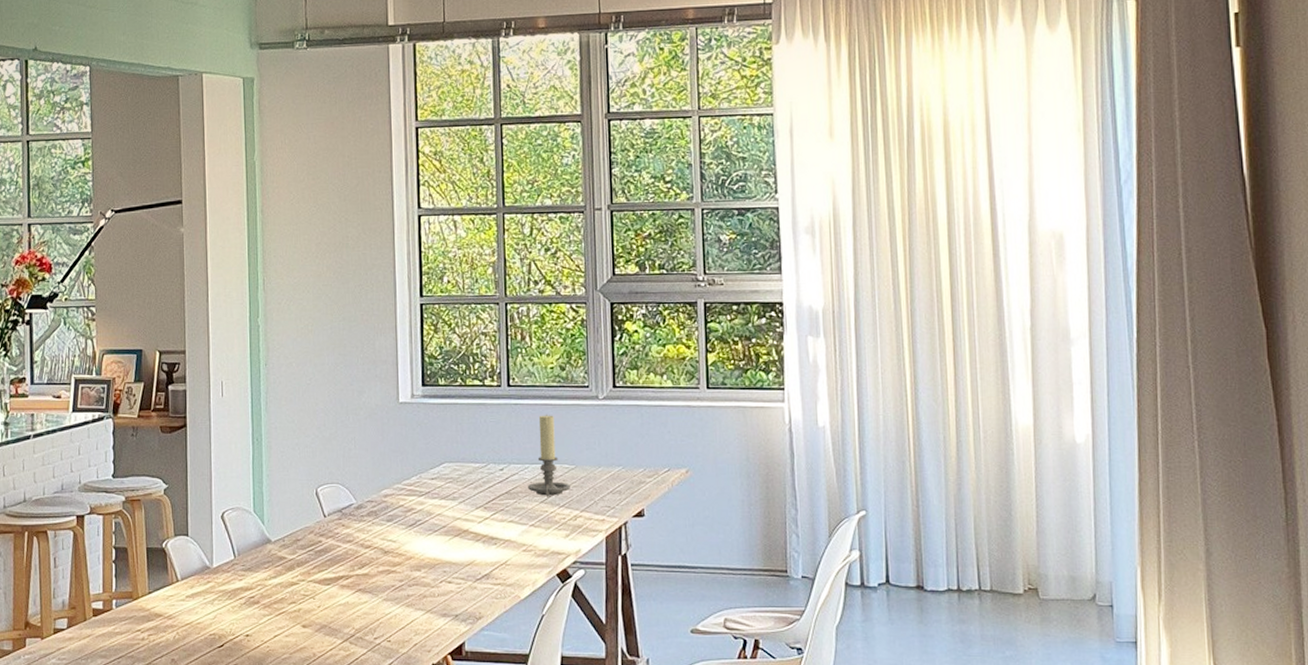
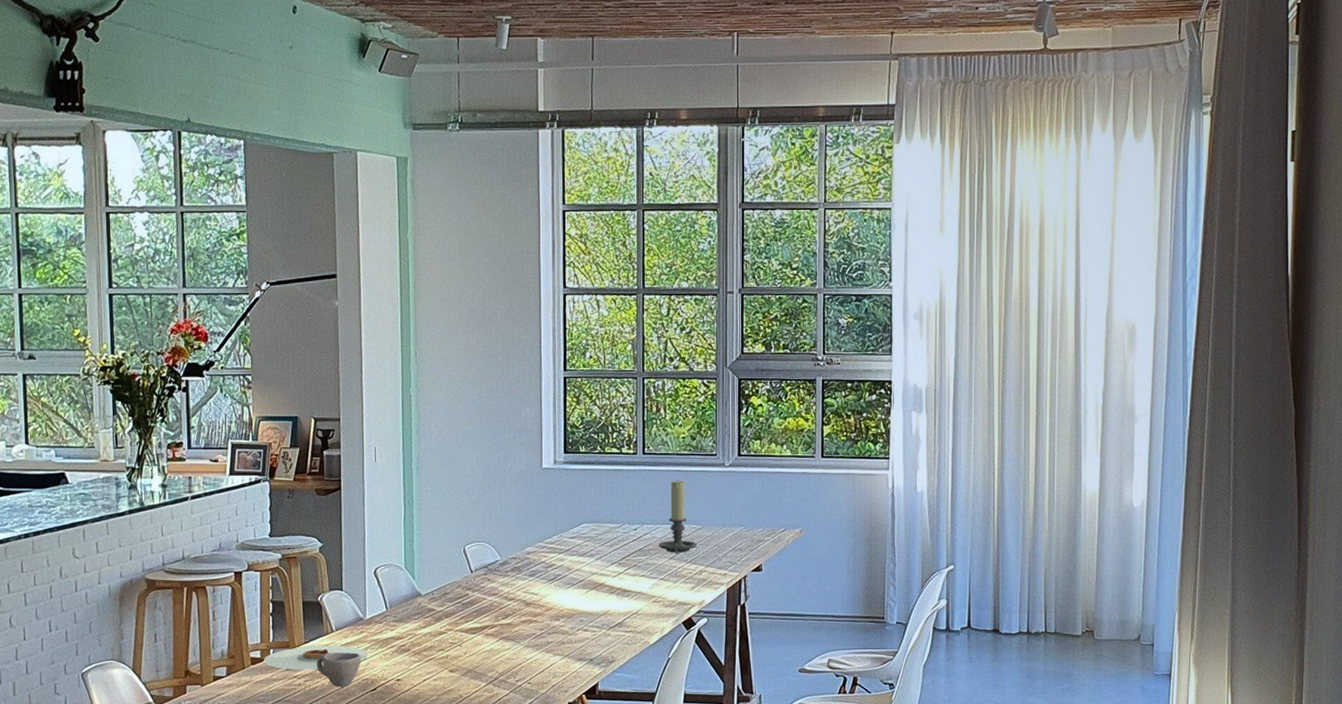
plate: none [106,596,215,623] -> present [264,646,368,670]
cup: none [160,604,208,642] -> present [316,652,361,687]

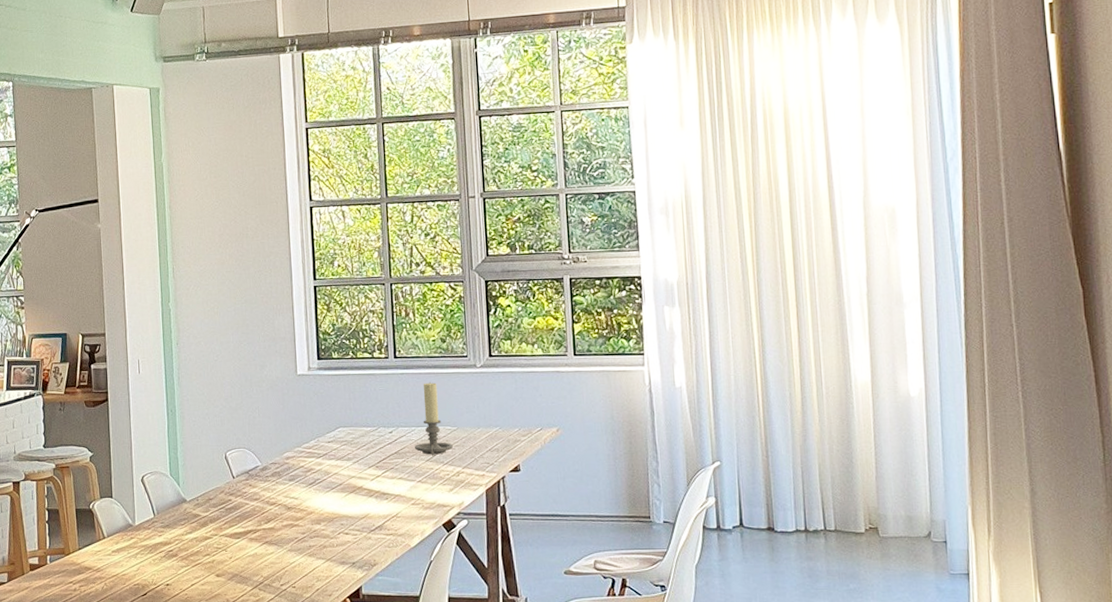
plate: present [264,646,368,670] -> none [41,551,138,576]
cup: present [316,652,361,687] -> none [90,558,132,592]

